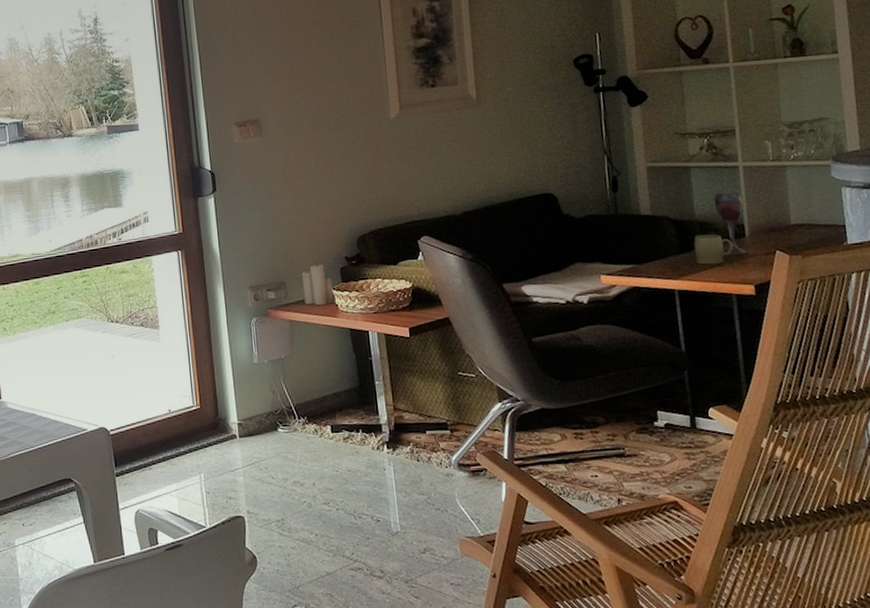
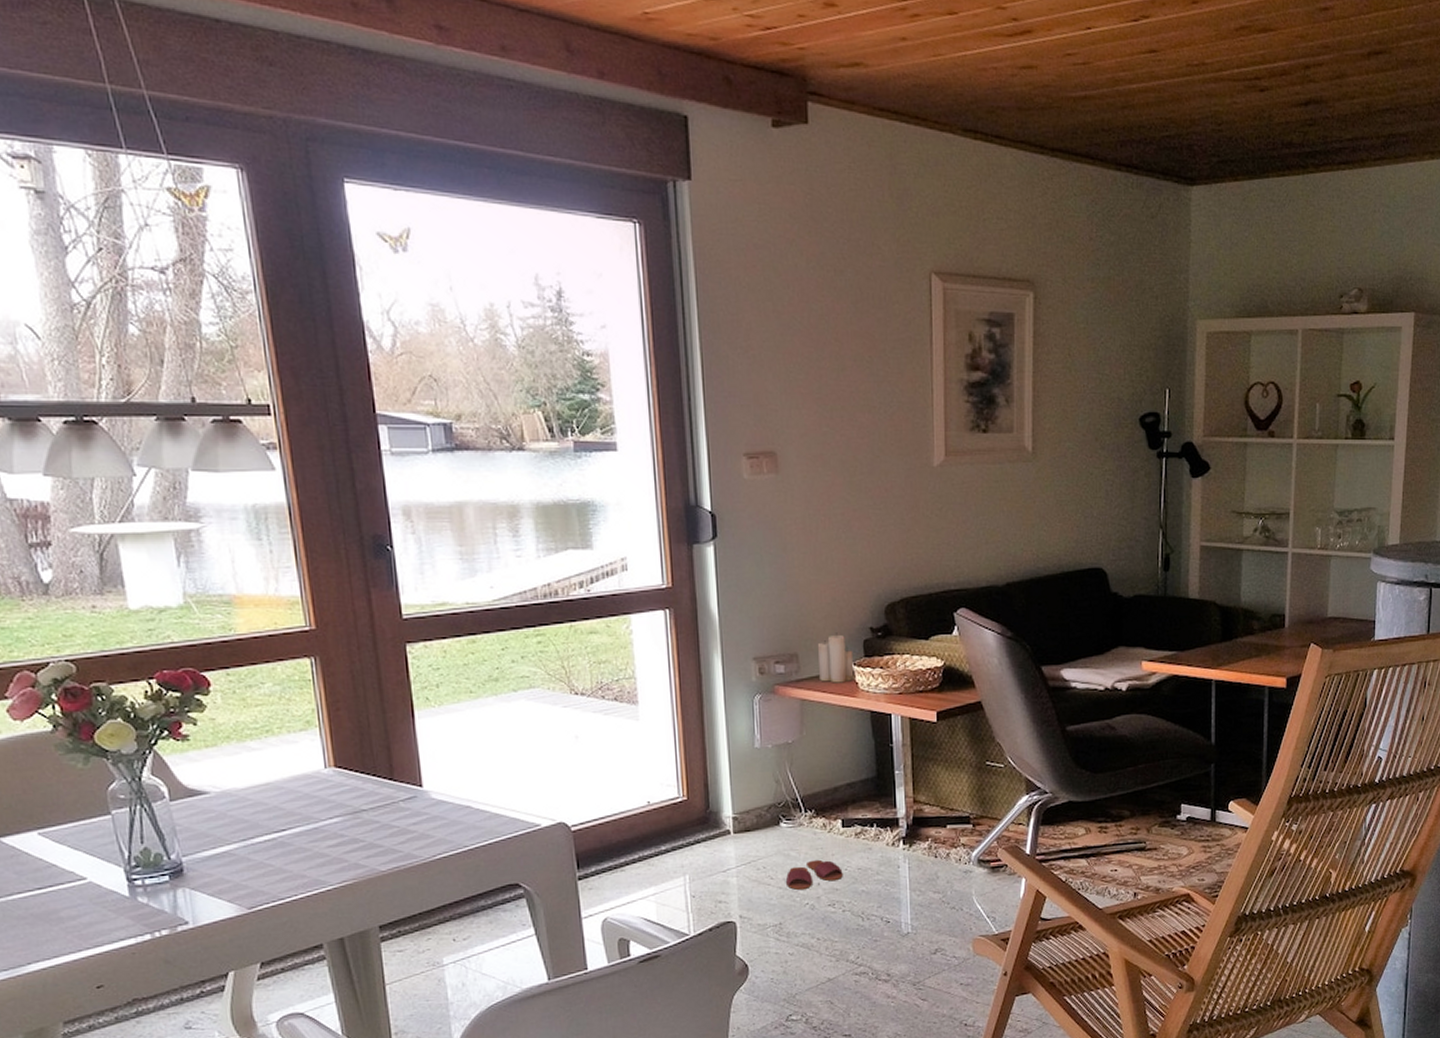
slippers: none [285,461,335,489] -> present [785,859,843,890]
mug: present [693,234,733,265] -> none [1235,622,1272,655]
cup: present [714,192,748,255] -> none [1260,580,1288,646]

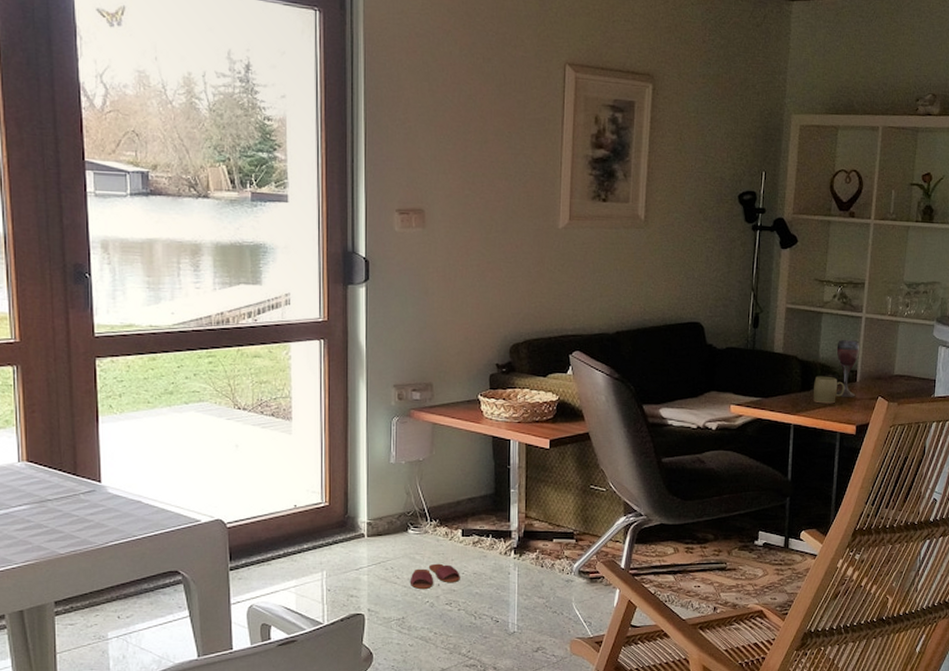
candle: present [817,632,856,683] -> none [449,367,481,411]
mug: none [1235,622,1272,655] -> present [812,376,845,404]
cup: none [1260,580,1288,646] -> present [836,340,860,397]

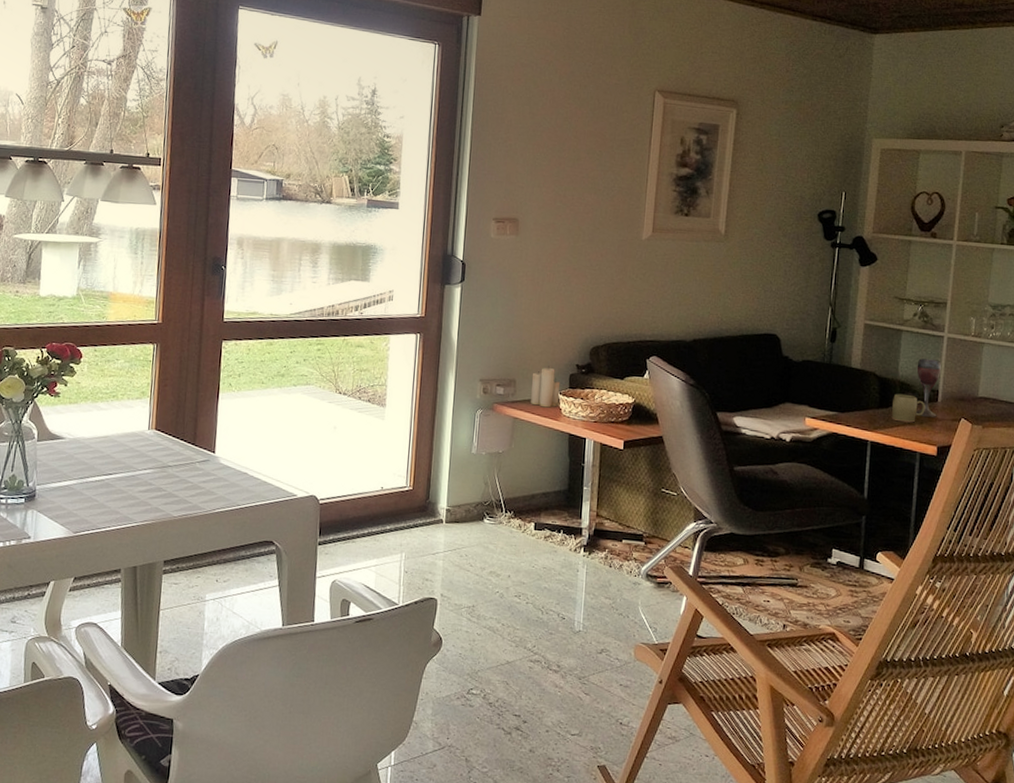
slippers: present [409,563,460,589] -> none [482,554,530,579]
candle: none [449,367,481,411] -> present [530,366,561,408]

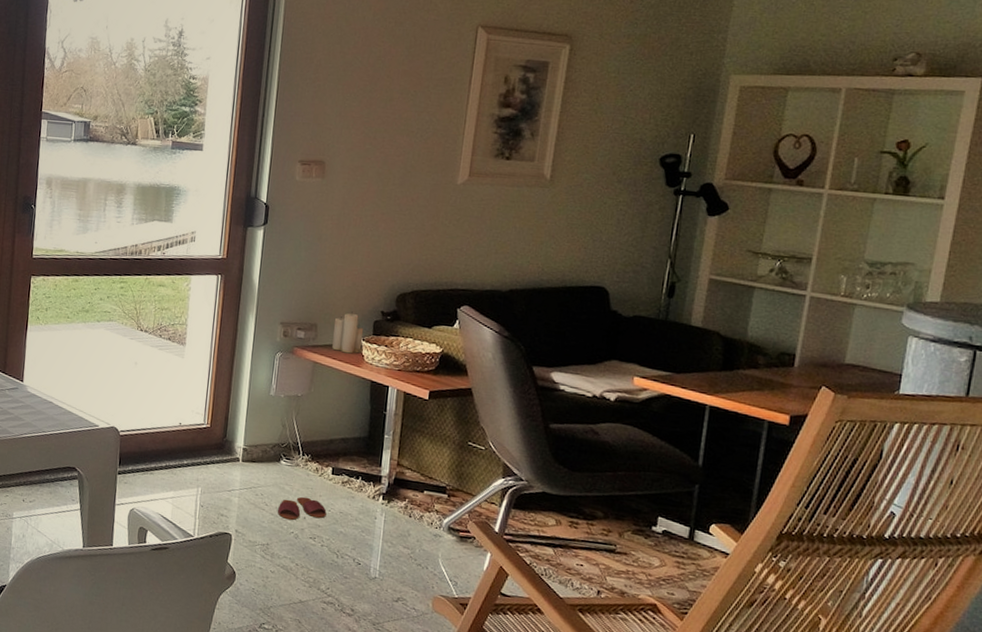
slippers: none [482,554,530,579] -> present [277,496,327,520]
mug: present [891,393,925,423] -> none [736,355,778,388]
cup: present [916,358,942,417] -> none [767,318,802,384]

